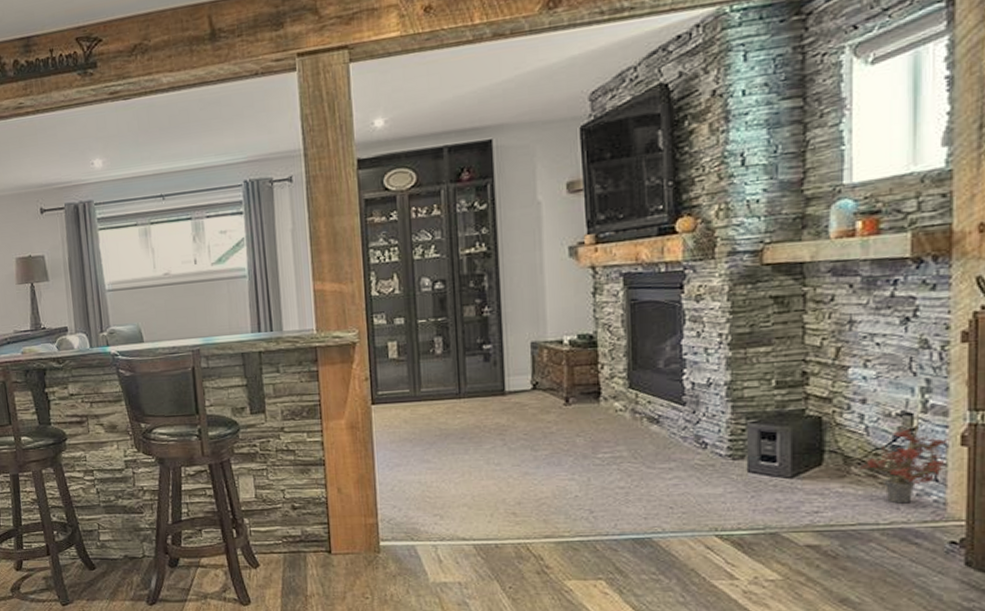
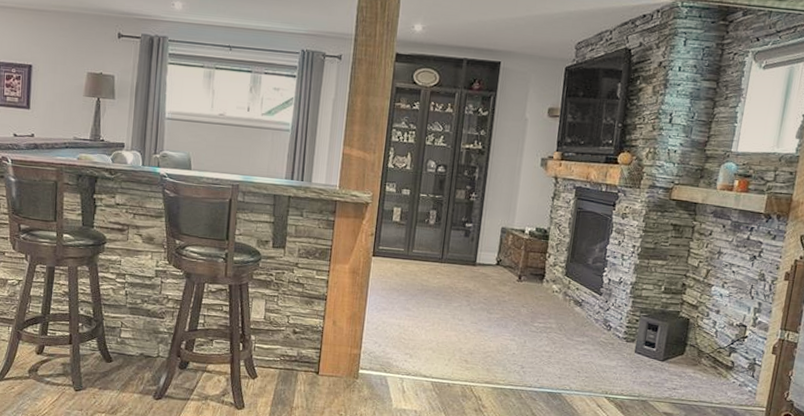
potted plant: present [853,415,950,504] -> none [704,327,766,391]

